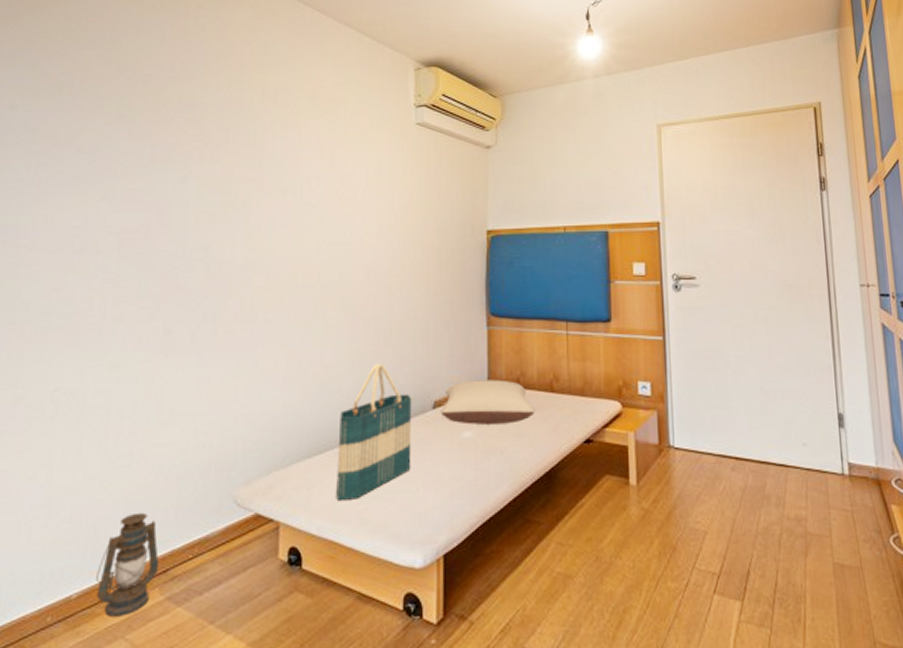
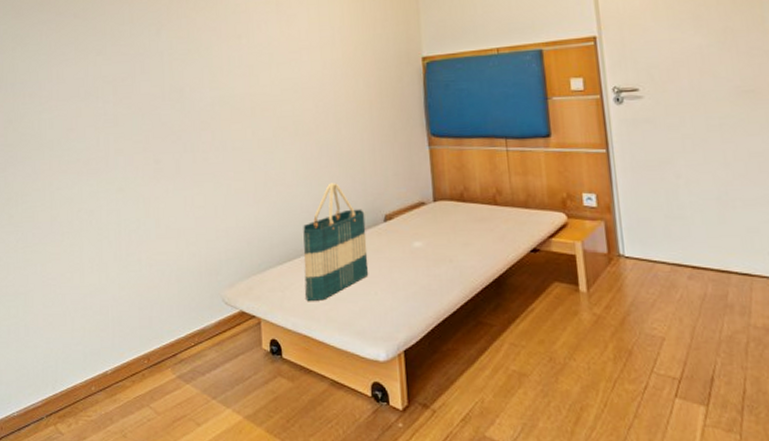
lantern: present [96,512,160,617] -> none [124,308,170,389]
pillow: present [441,379,535,426] -> none [392,194,480,237]

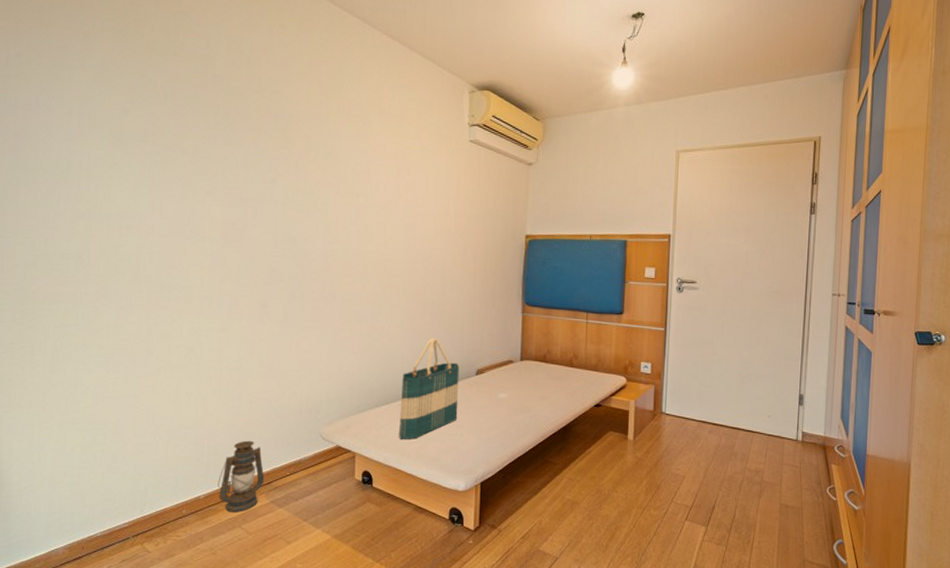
lantern: none [124,308,170,389] -> present [218,440,265,512]

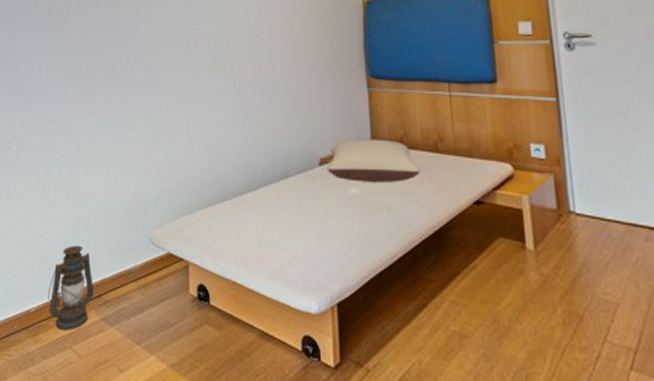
tote bag: present [399,338,460,440] -> none [235,123,302,247]
pillow: none [483,354,557,390] -> present [327,139,421,183]

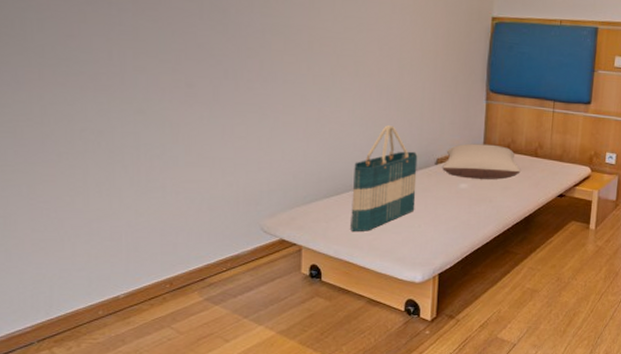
lantern: present [48,245,95,331] -> none [140,234,197,312]
tote bag: none [235,123,302,247] -> present [351,125,418,232]

